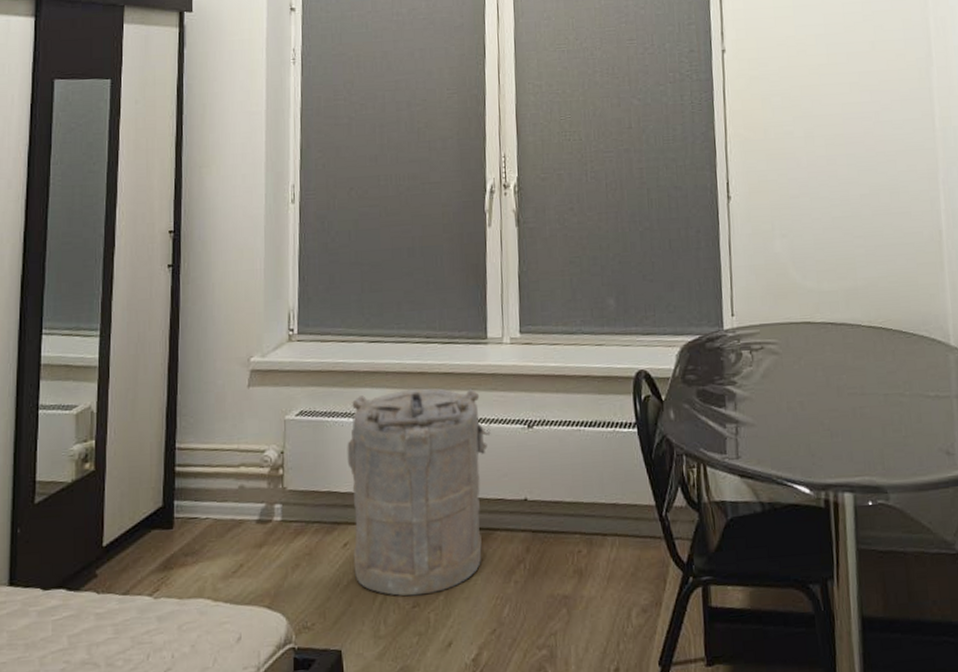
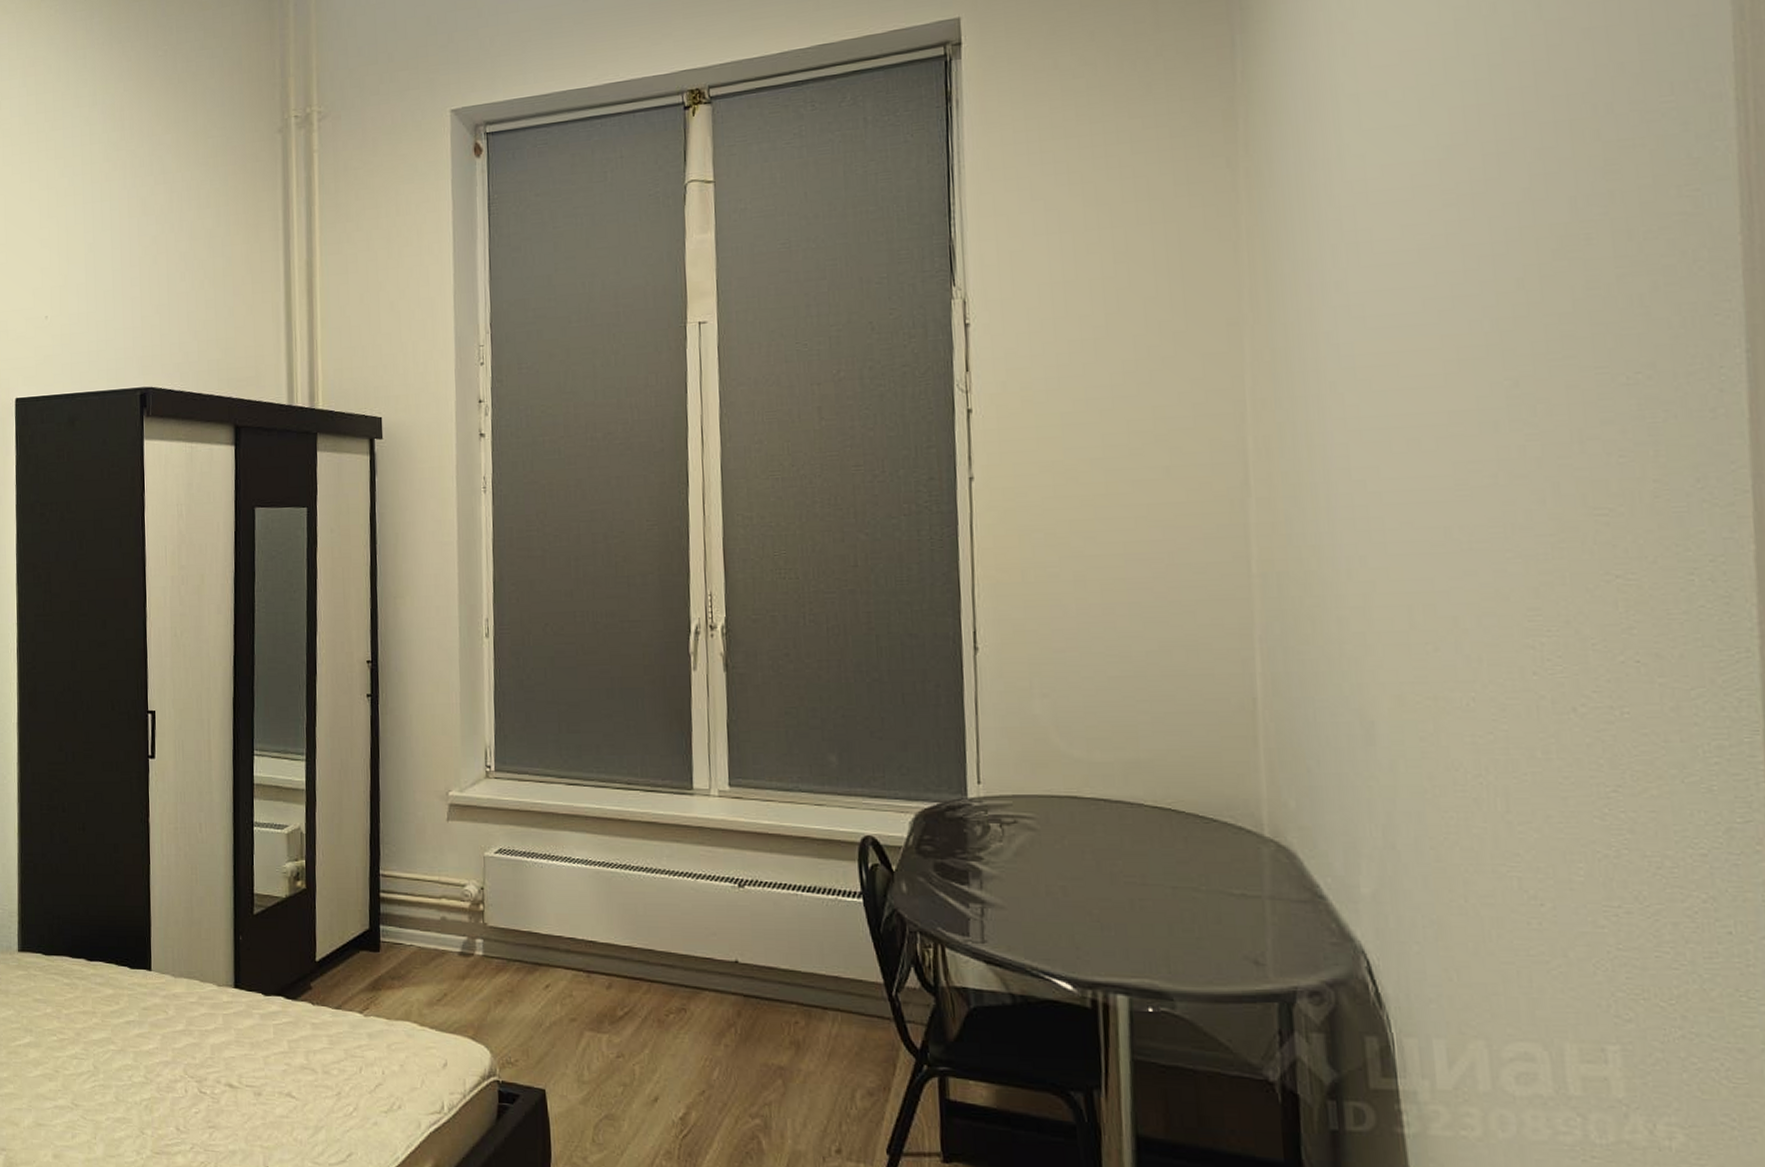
laundry hamper: present [347,388,491,597] -> none [547,836,698,1047]

